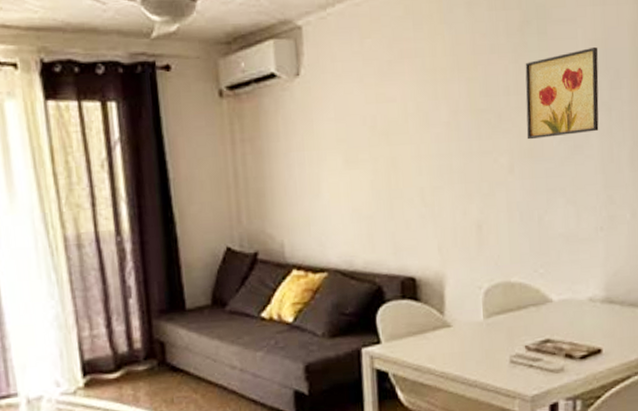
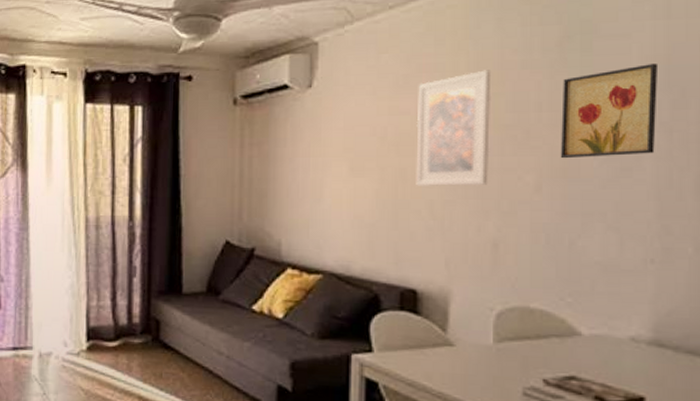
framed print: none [401,54,470,174] -> present [416,70,492,186]

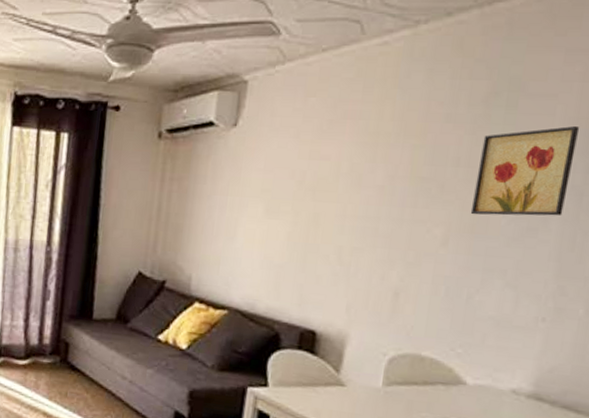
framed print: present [416,70,492,186] -> none [327,121,415,236]

